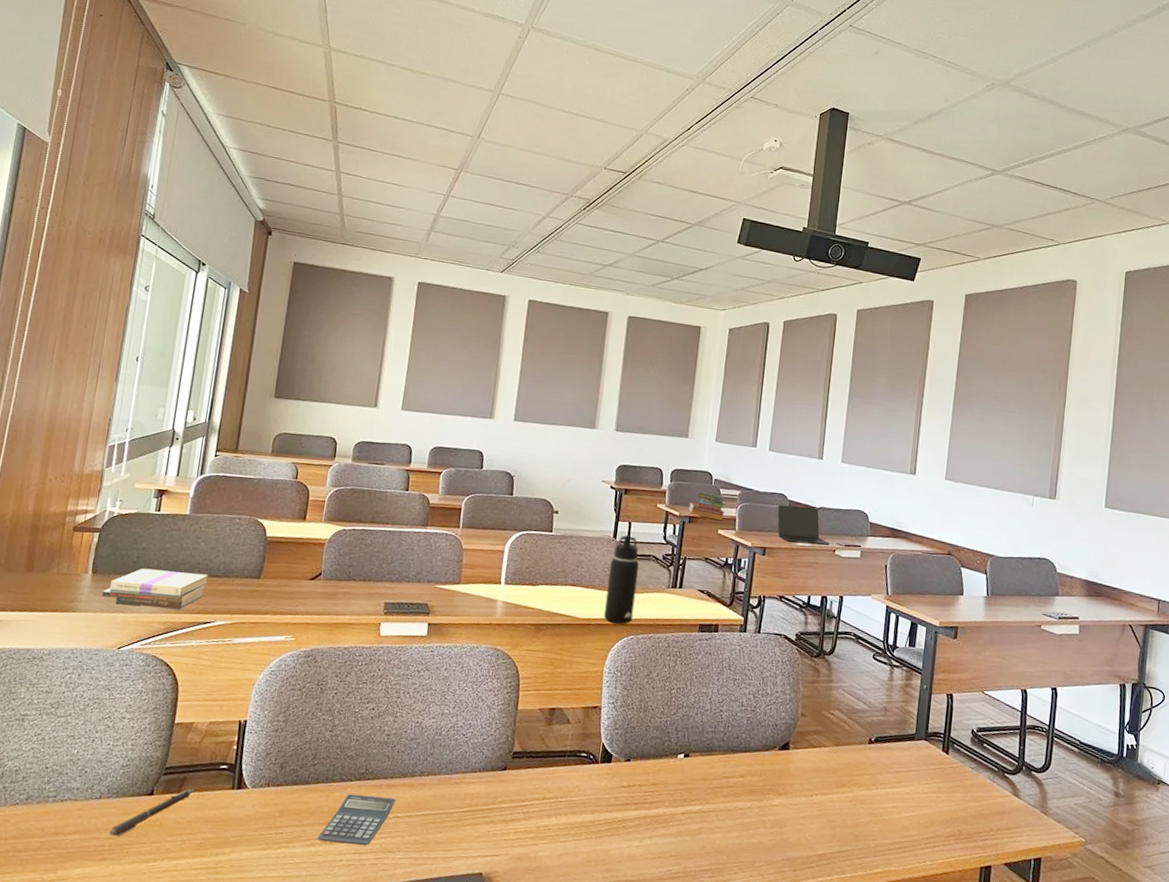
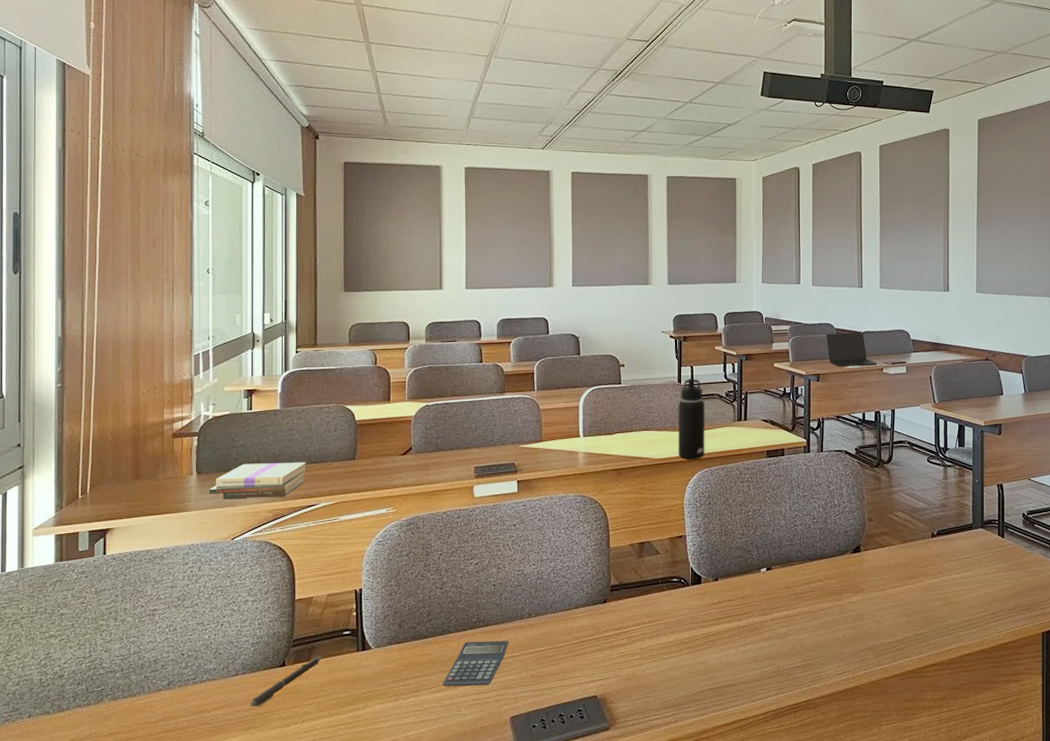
books: present [689,491,725,521] -> none [745,330,777,355]

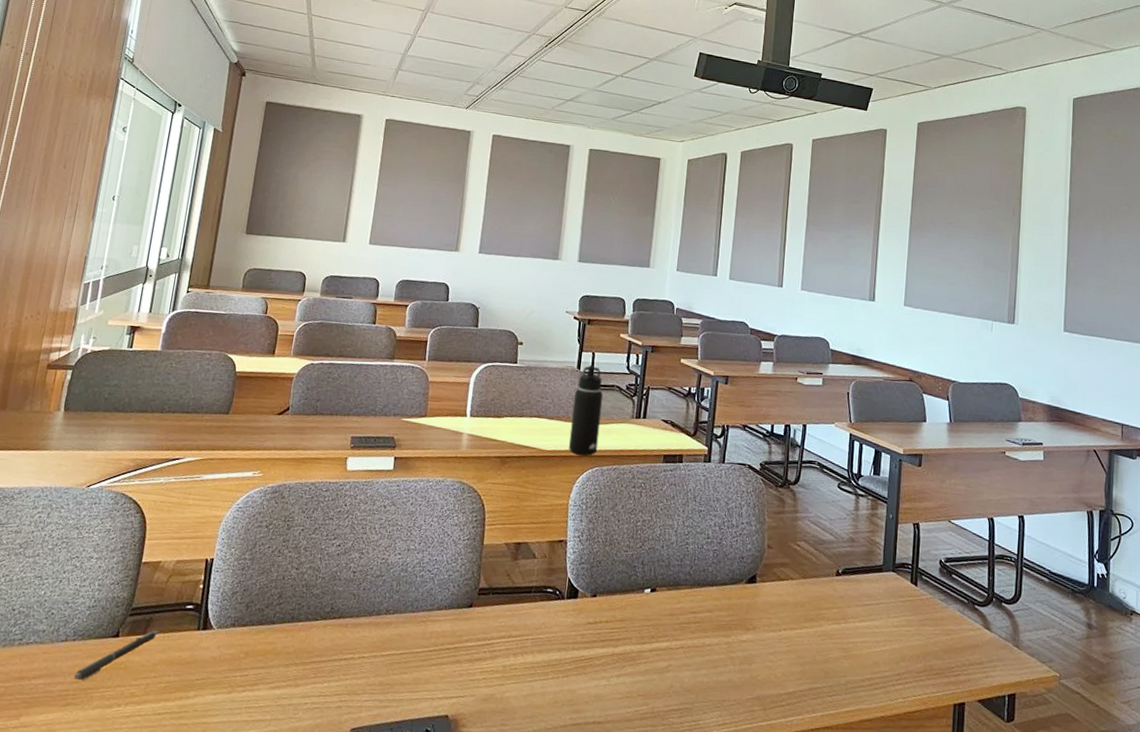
books: present [209,462,306,499] -> none [73,405,178,446]
calculator: present [442,640,509,687] -> none [282,633,361,688]
laptop: present [827,333,878,367] -> none [739,333,792,374]

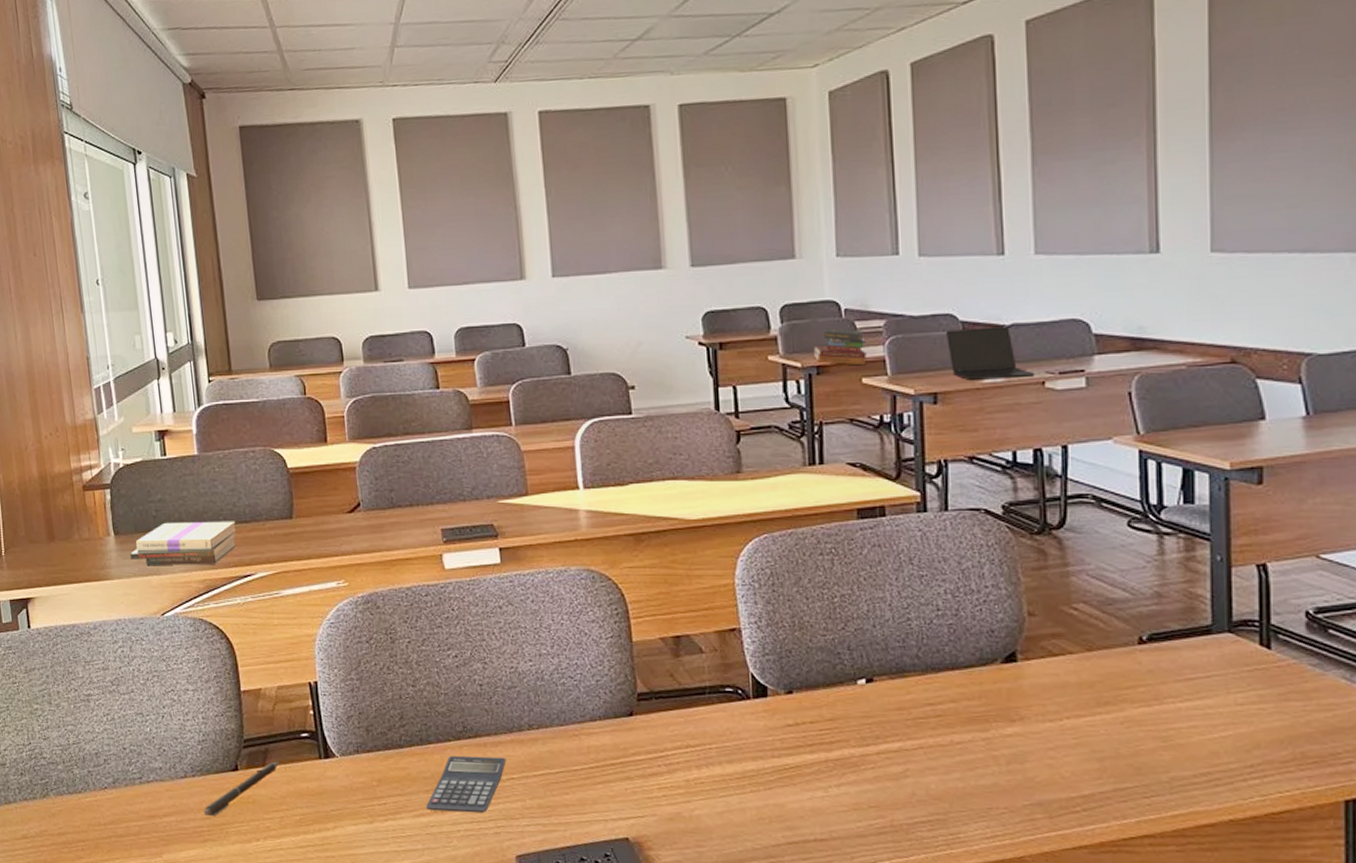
books: none [73,405,178,446] -> present [130,521,237,566]
calculator: none [282,633,361,688] -> present [426,755,506,814]
water bottle: present [568,366,604,456] -> none [717,404,762,521]
books: none [651,320,687,350] -> present [814,328,867,366]
laptop: none [739,333,792,374] -> present [946,326,1035,382]

